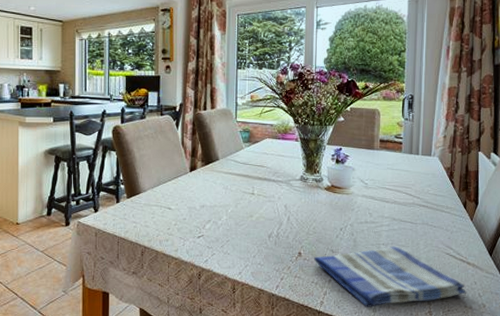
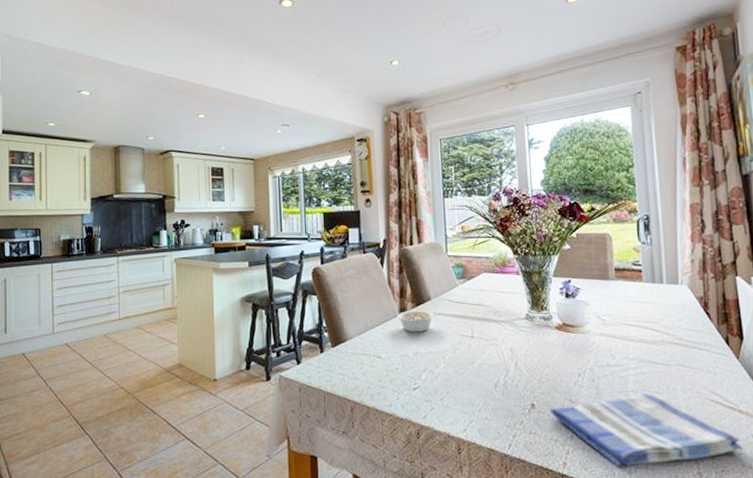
legume: none [187,169,227,187] -> present [397,310,441,332]

